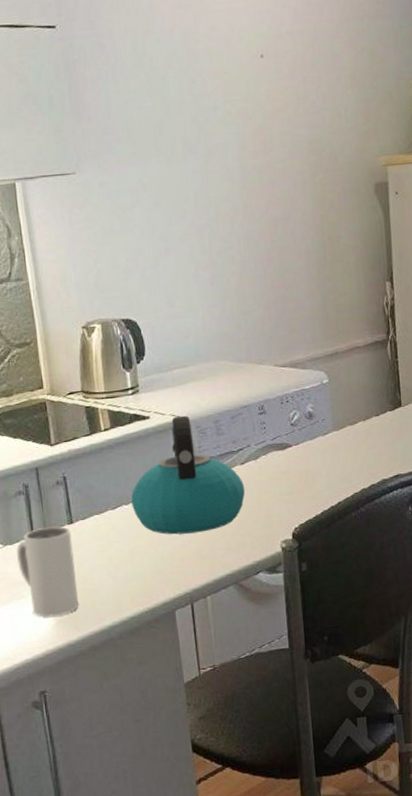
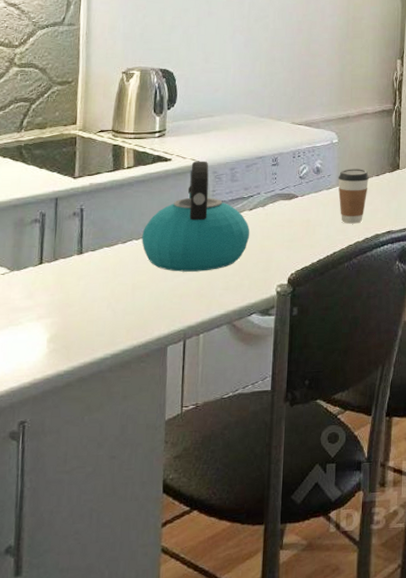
mug: present [16,526,80,617] -> none [20,256,79,345]
coffee cup: none [333,409,369,471] -> present [338,169,370,224]

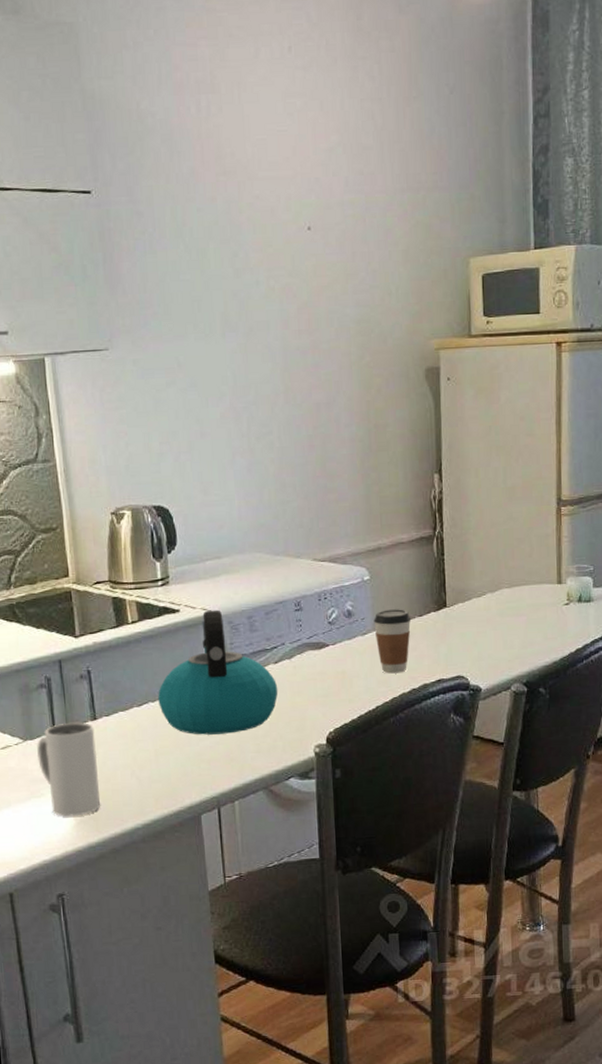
mug: none [20,256,79,345] -> present [36,722,101,817]

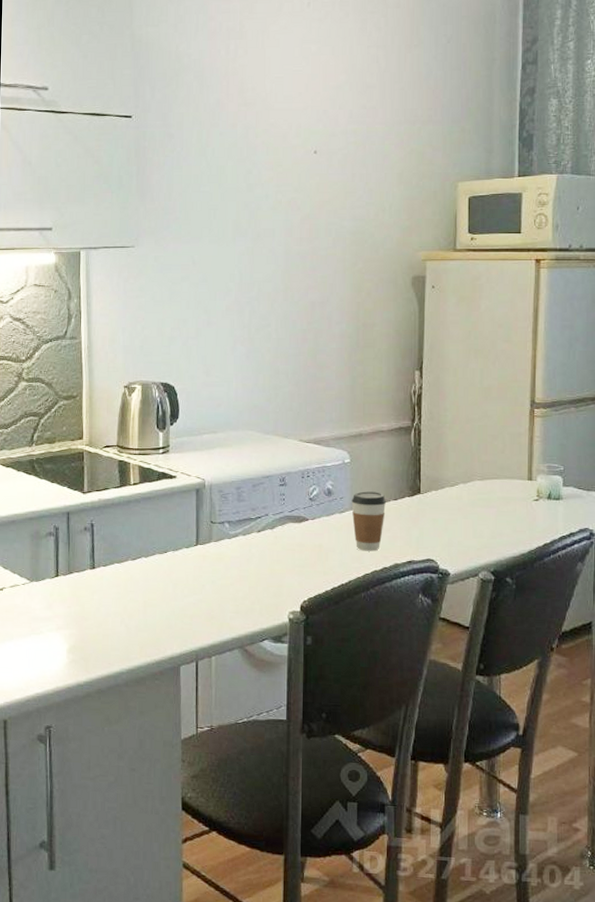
mug: present [36,722,101,817] -> none [40,569,93,655]
kettle: present [158,609,278,735] -> none [151,478,259,593]

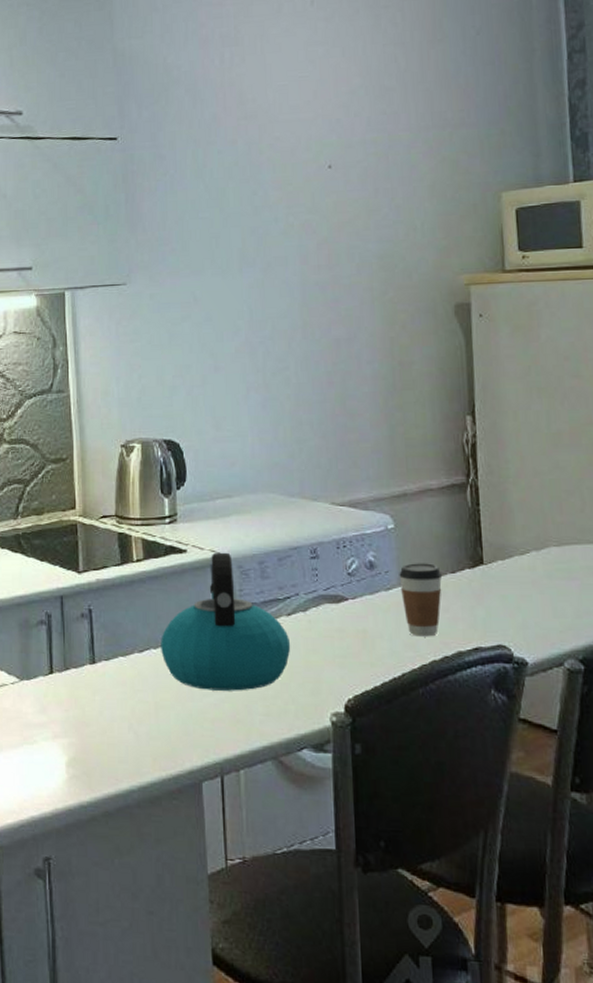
kettle: none [151,478,259,593] -> present [161,552,291,691]

